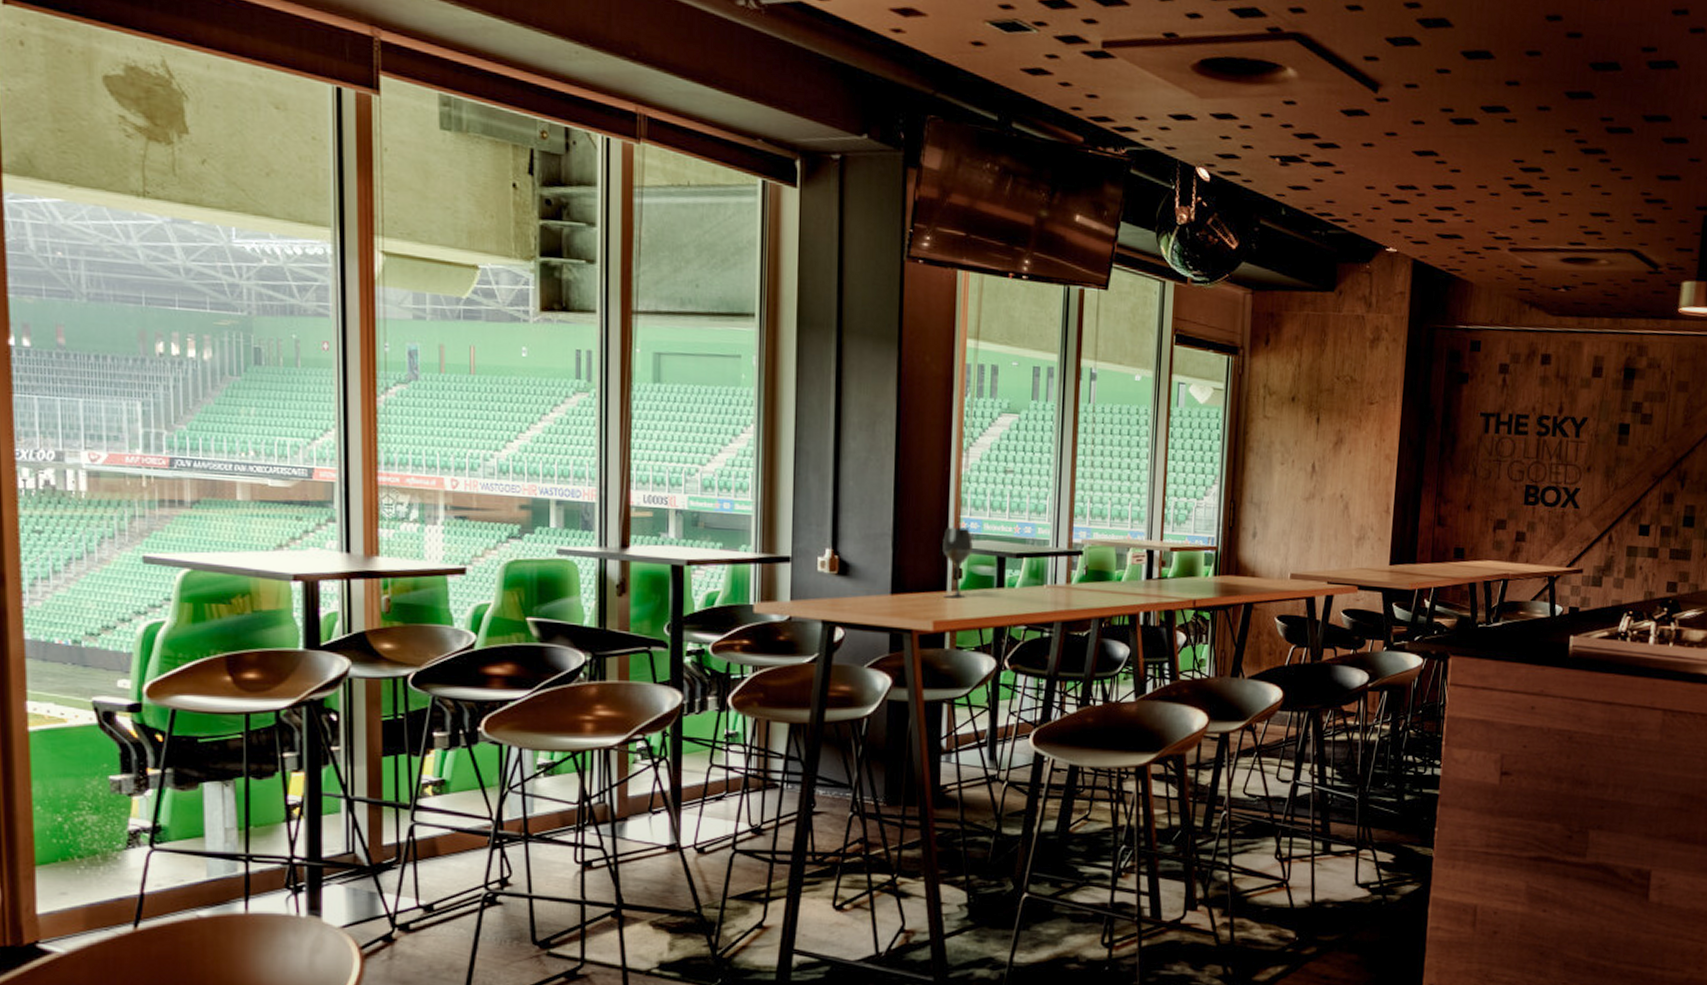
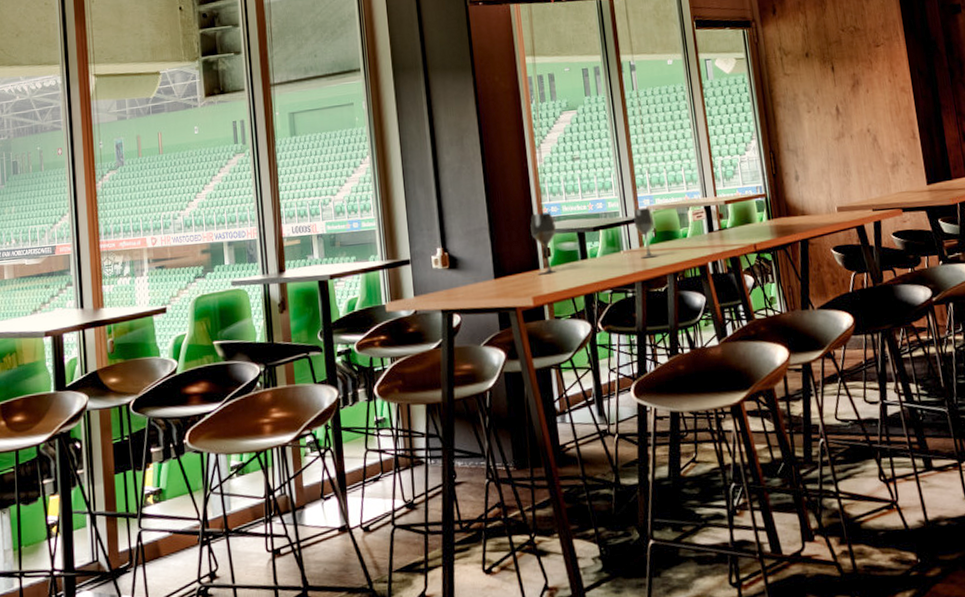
wine glass: none [1064,540,1088,598] -> present [633,207,658,259]

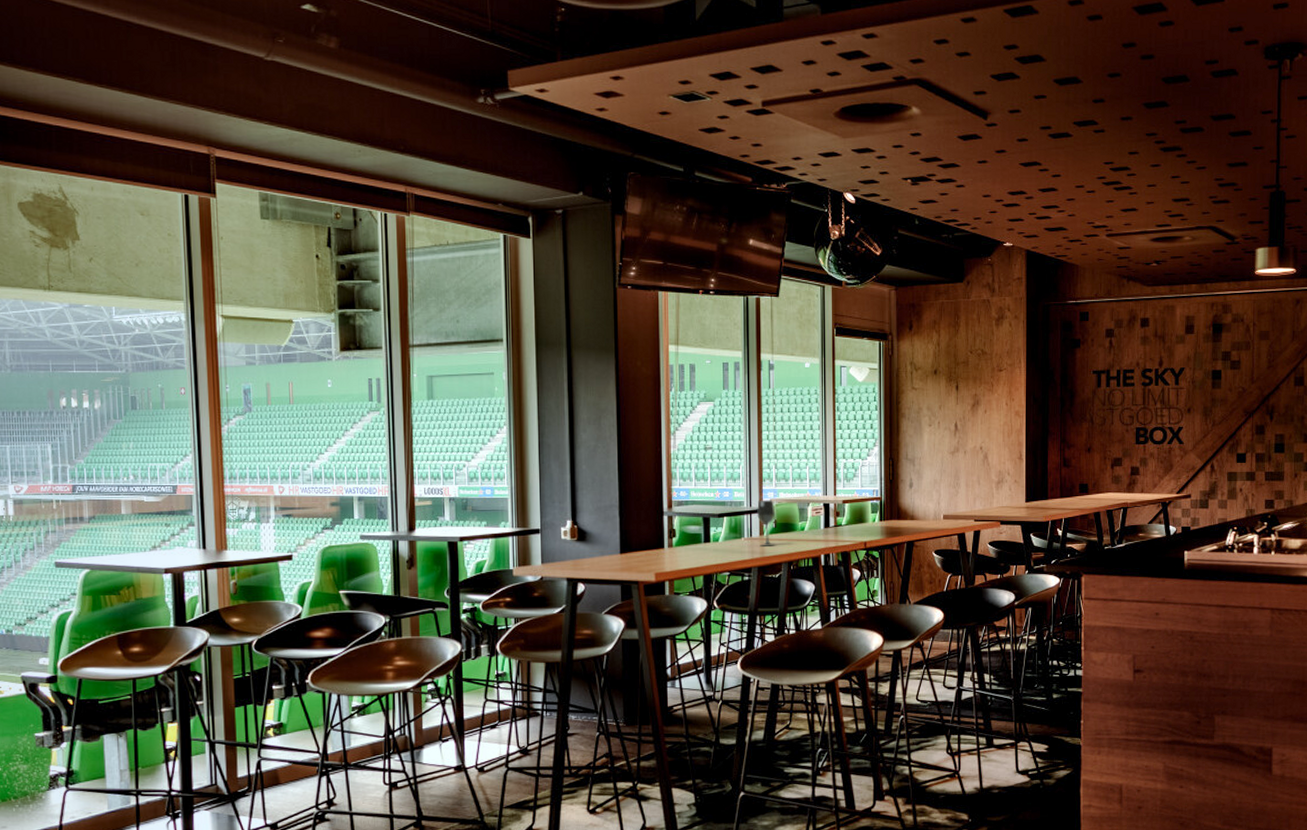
wineglass: present [530,212,562,275] -> none [659,496,685,554]

